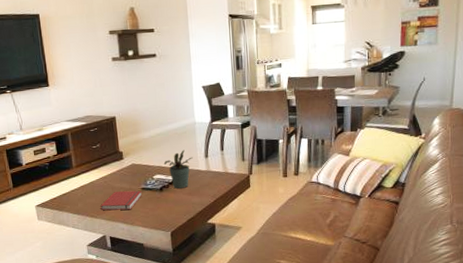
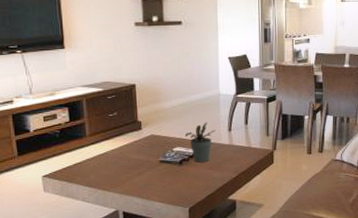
book: present [100,190,142,211] -> none [114,163,160,184]

